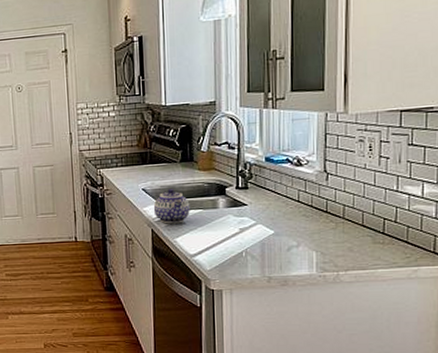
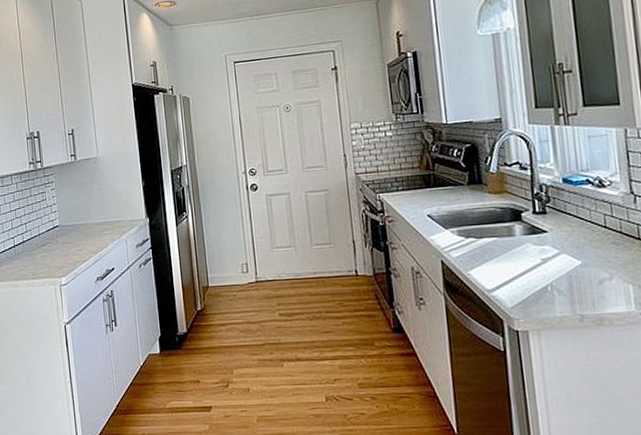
teapot: present [153,188,190,224] -> none [441,213,484,255]

